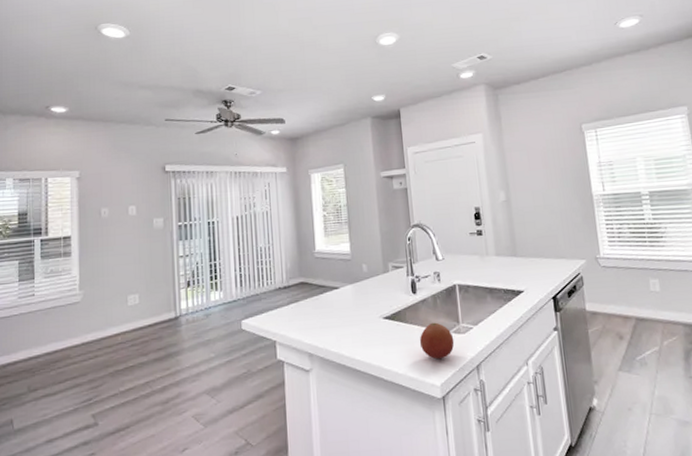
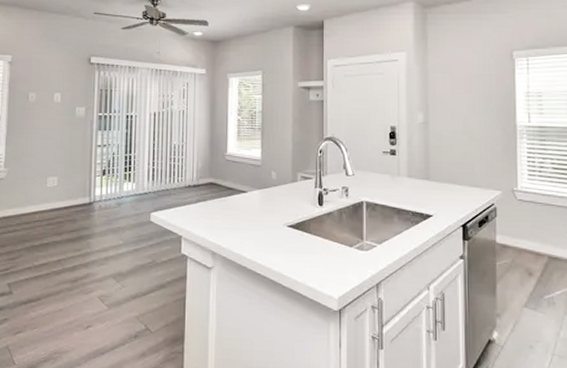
fruit: present [419,322,455,360] -> none [321,236,356,273]

